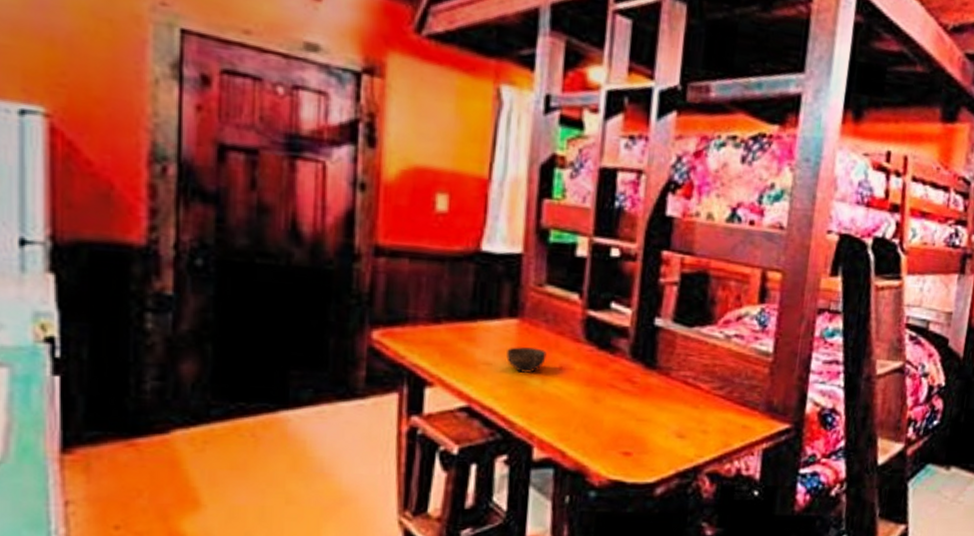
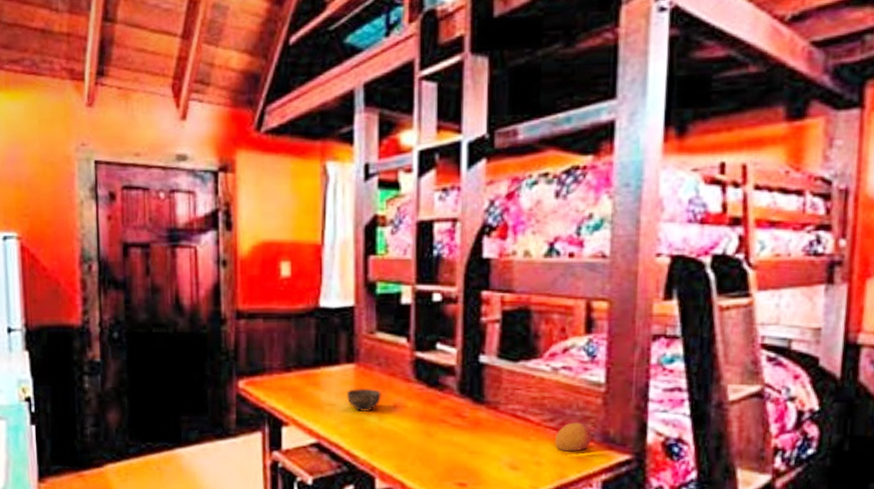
fruit: none [722,391,757,421] -> present [555,422,591,452]

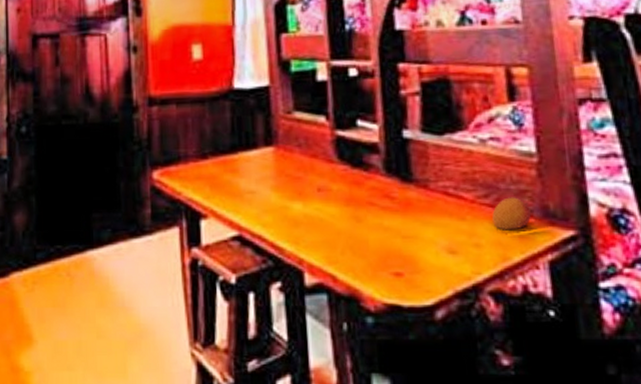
cup: present [347,389,381,412] -> none [267,173,304,198]

